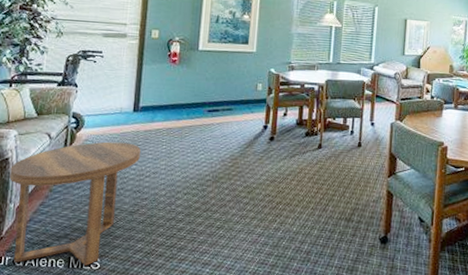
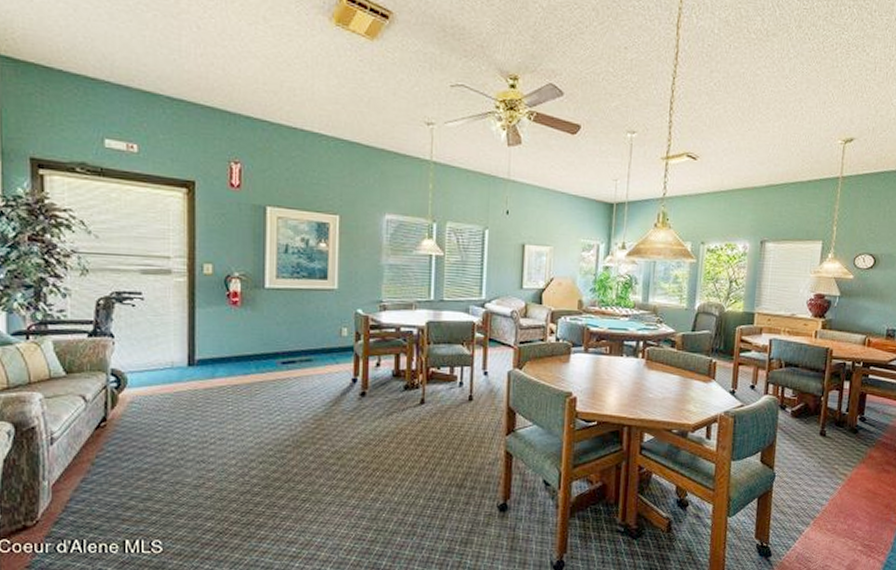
side table: present [9,141,141,266] -> none [39,403,201,550]

